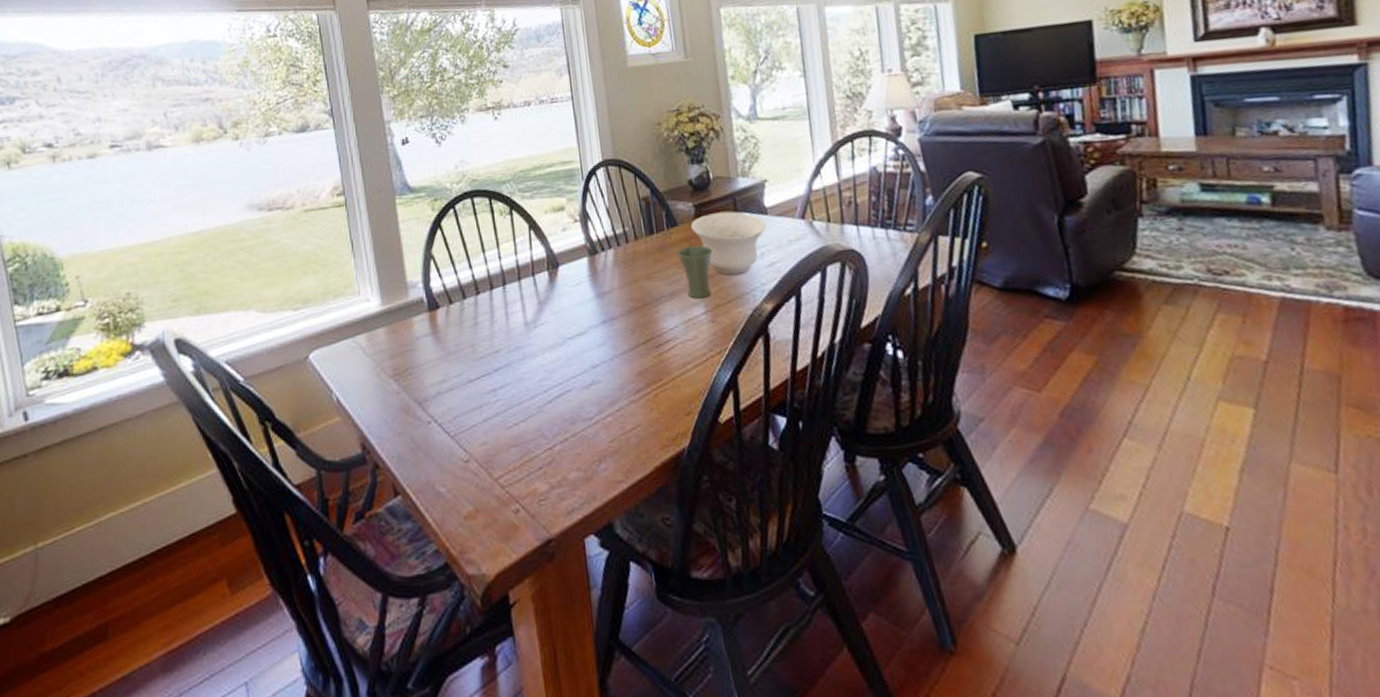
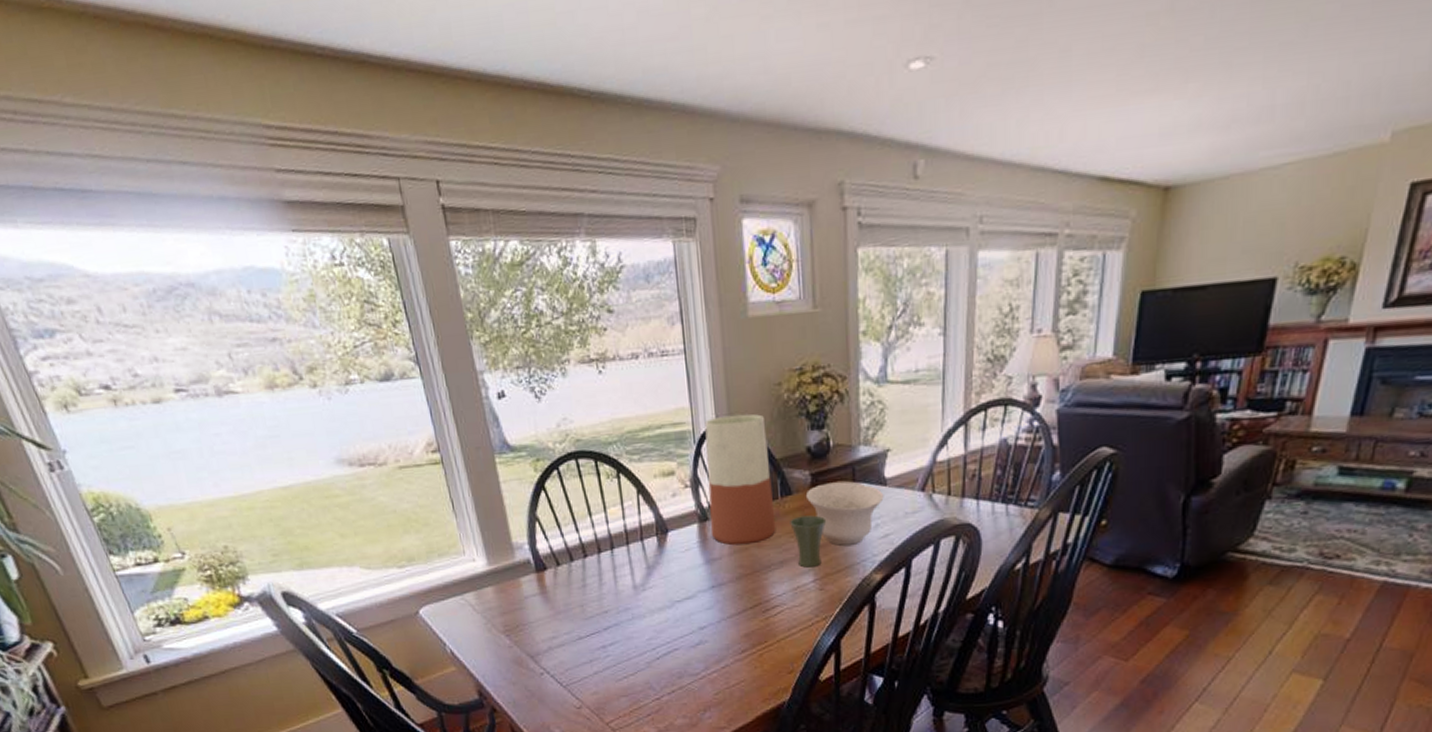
vase: none [591,151,664,278] -> present [704,413,776,546]

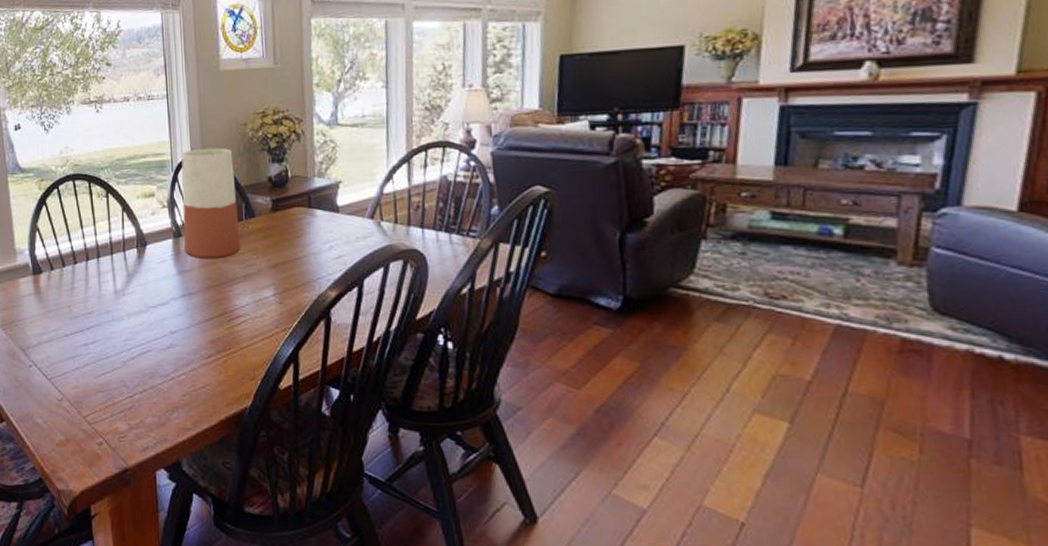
cup: present [790,515,827,568] -> none [253,236,286,282]
bowl: present [805,481,884,547] -> none [267,208,337,265]

